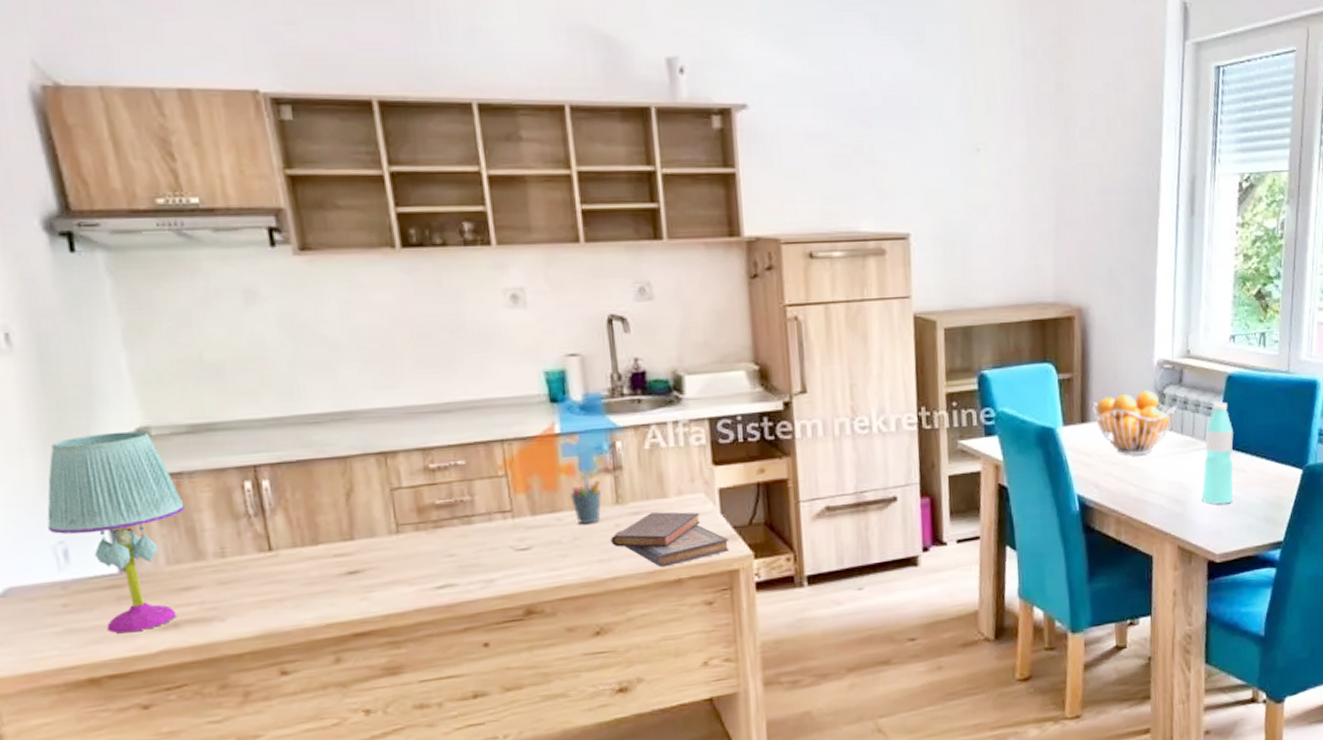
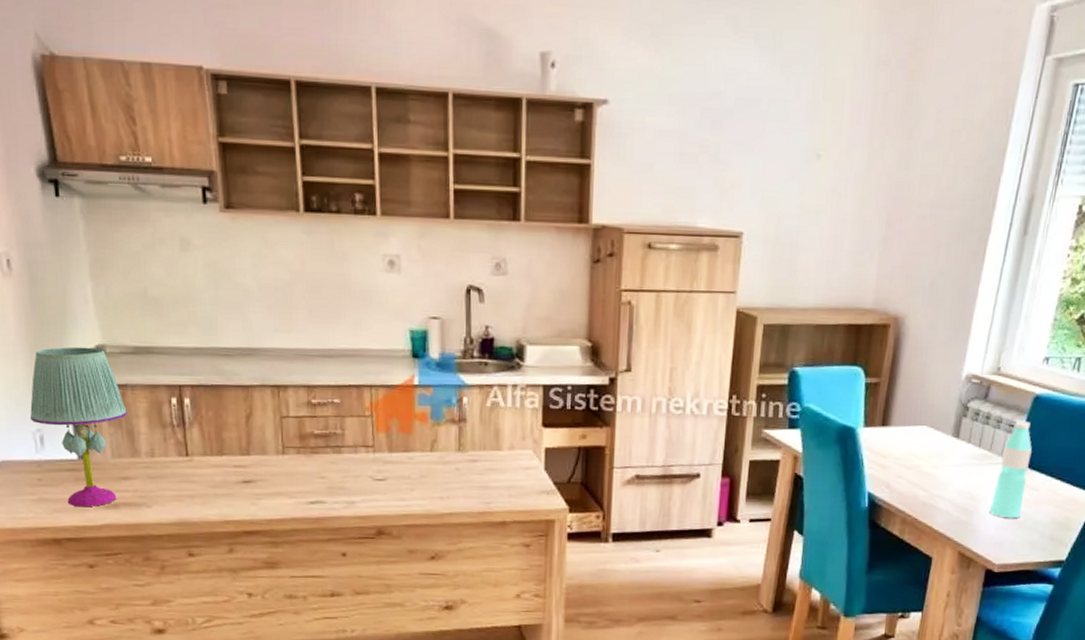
pen holder: present [570,474,602,525] -> none [422,422,447,465]
diary: present [611,511,730,568] -> none [451,461,549,510]
fruit basket: present [1092,390,1177,456] -> none [895,402,979,463]

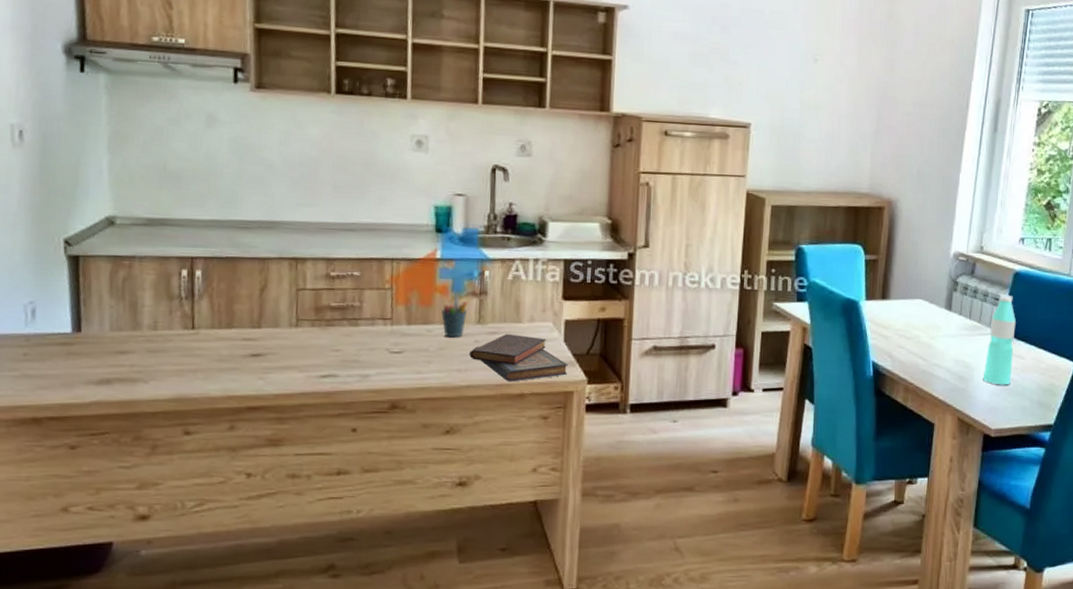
table lamp: present [30,346,127,507] -> none [24,217,132,383]
pen holder: none [422,422,447,465] -> present [441,295,467,338]
diary: none [451,461,549,510] -> present [469,333,568,382]

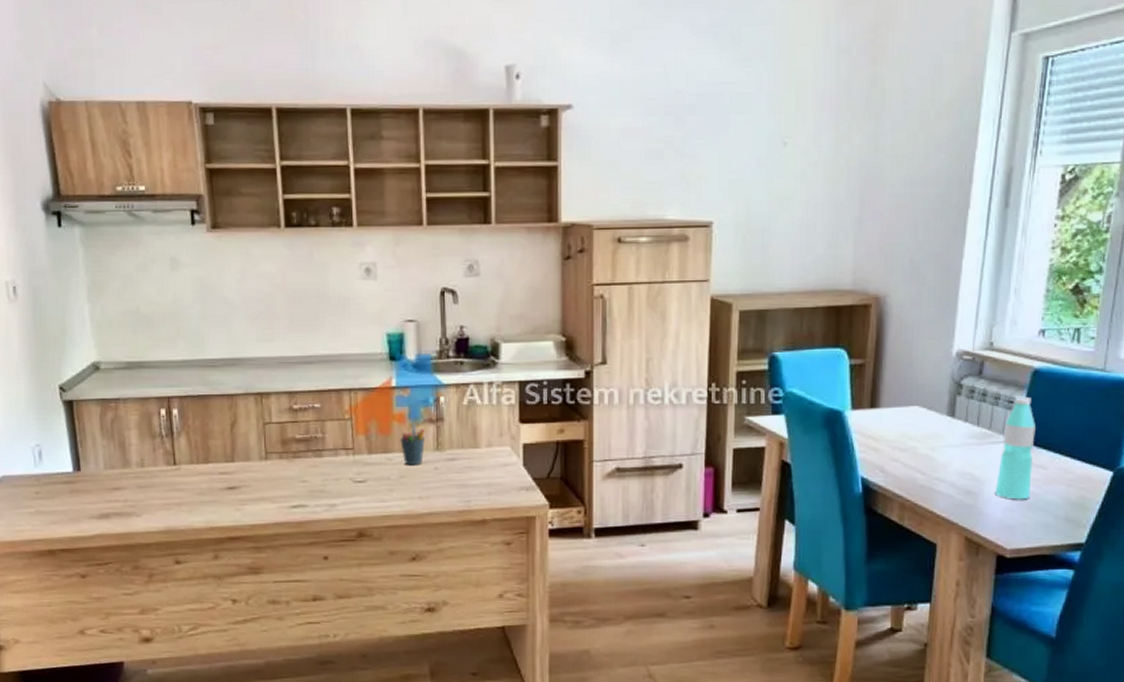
diary: present [469,333,568,382] -> none [430,459,529,508]

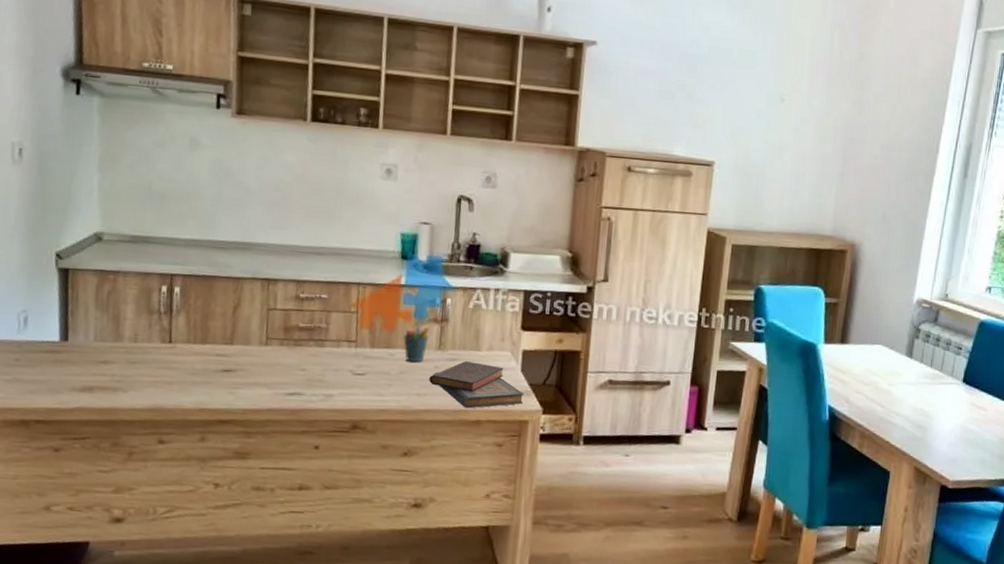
diary: none [430,459,529,508] -> present [429,360,524,409]
water bottle: present [995,396,1036,500] -> none [942,343,979,437]

